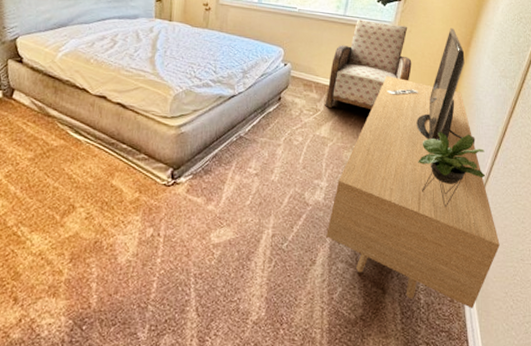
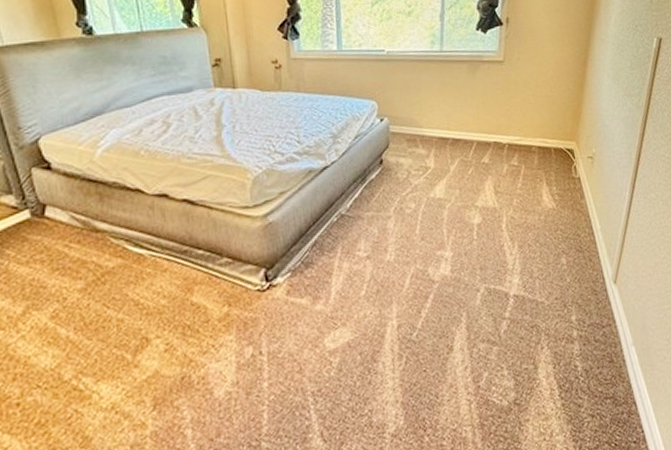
armchair: present [325,19,412,109] -> none [434,53,527,163]
media console: present [326,28,500,309] -> none [460,48,654,369]

